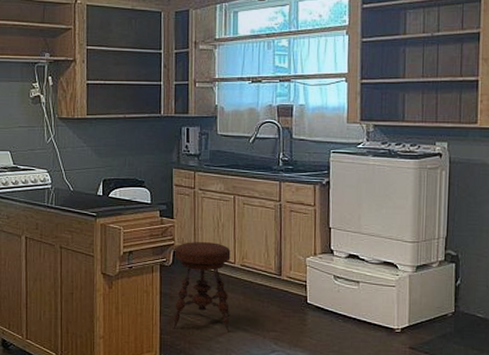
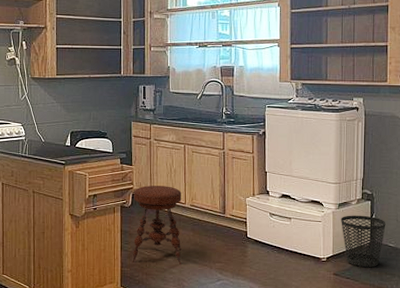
wastebasket: none [419,279,473,341] -> present [341,215,386,268]

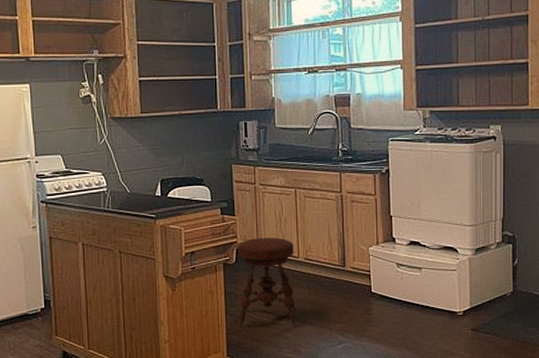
wastebasket: present [341,215,386,268] -> none [479,261,530,320]

